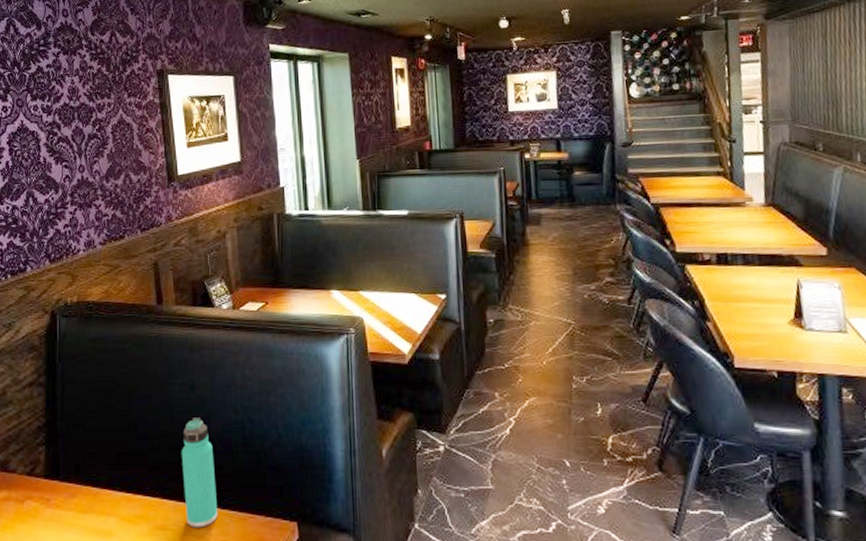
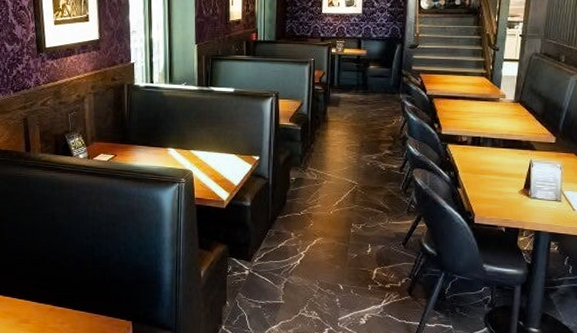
thermos bottle: present [181,418,218,528] -> none [42,241,70,323]

